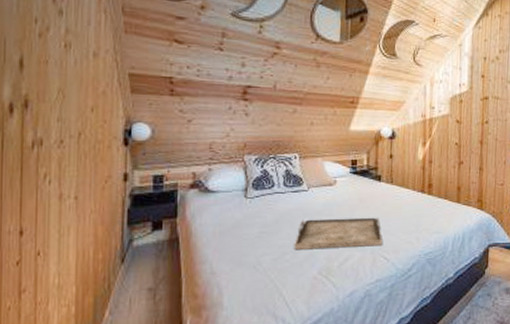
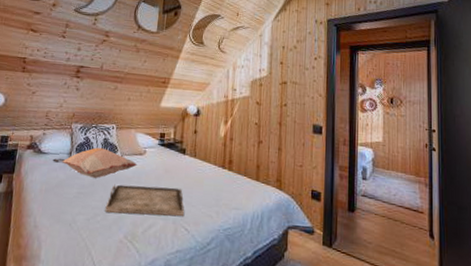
decorative pillow: none [224,181,327,215] -> present [52,147,137,178]

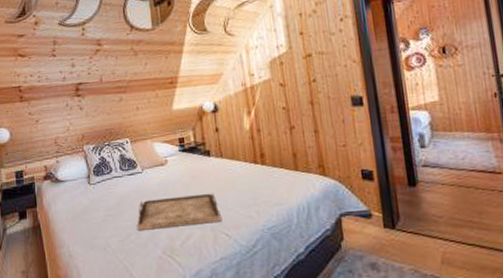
decorative pillow: present [52,147,137,178] -> none [72,165,161,198]

